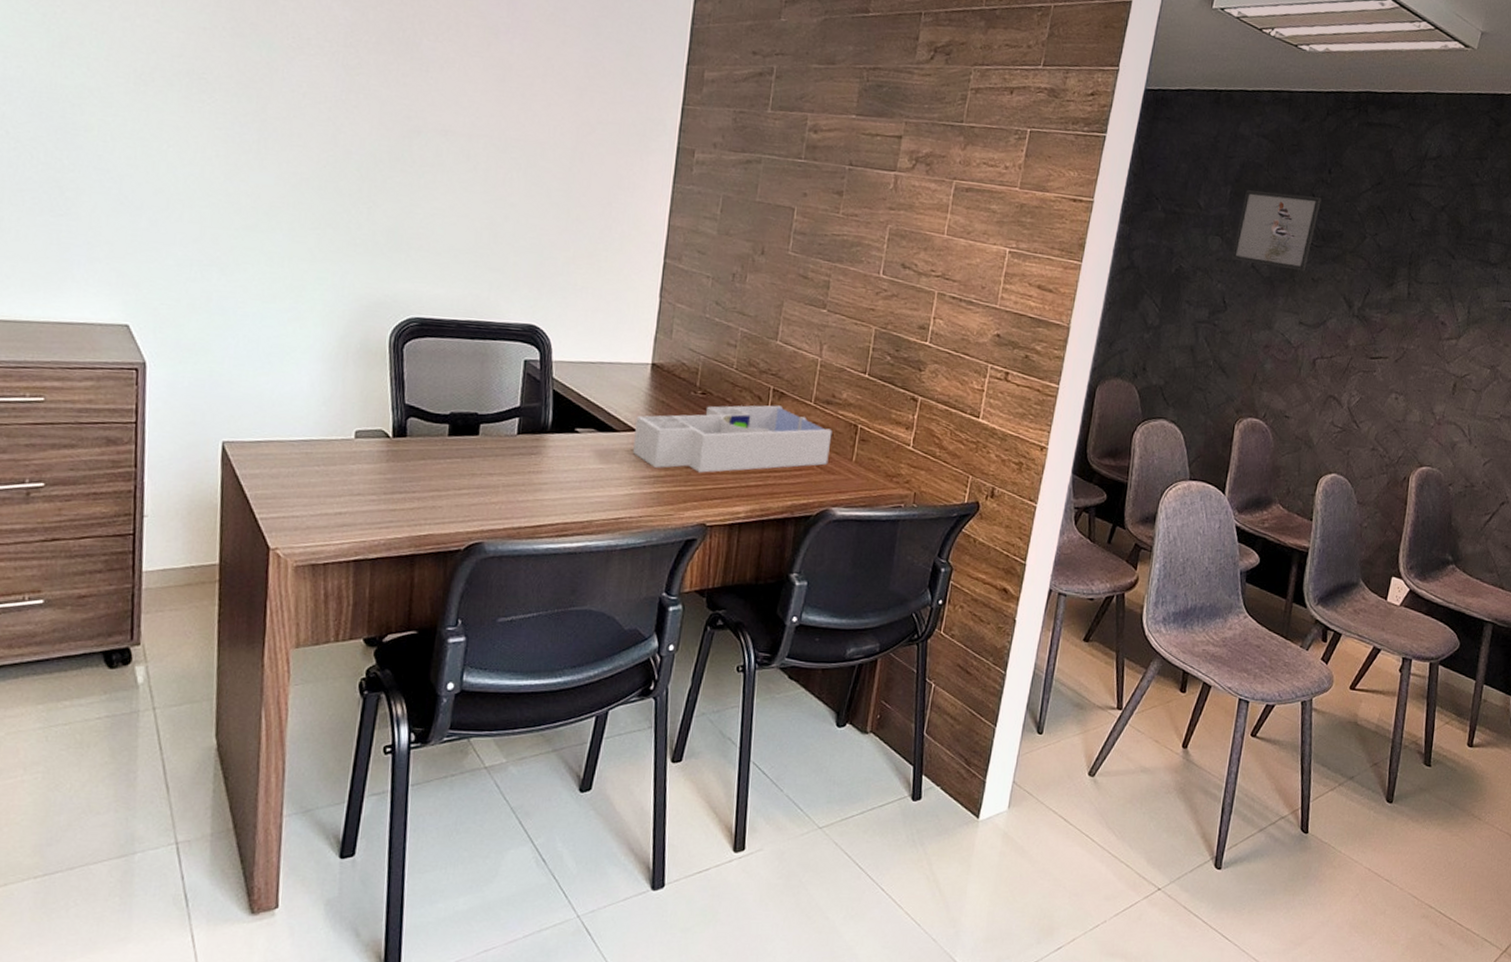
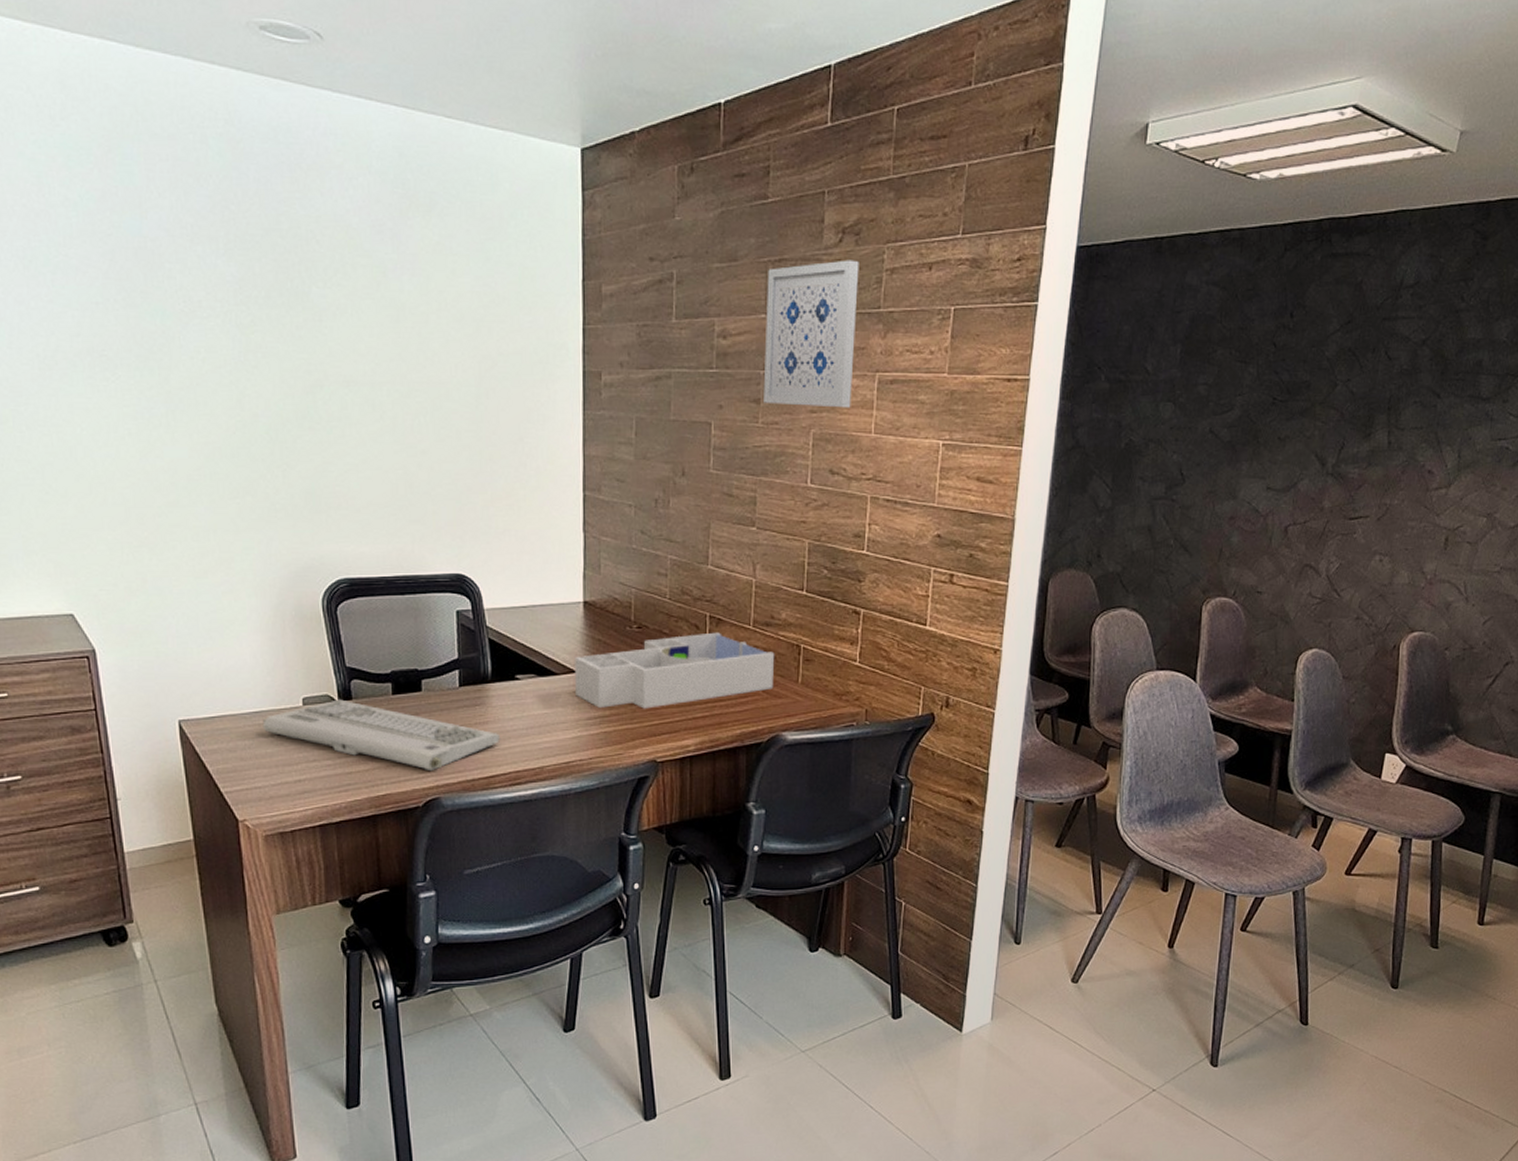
computer keyboard: none [309,435,553,516] -> present [262,699,501,772]
wall art: none [846,75,947,209] -> present [763,260,859,408]
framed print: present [1232,190,1322,271] -> none [1187,346,1284,430]

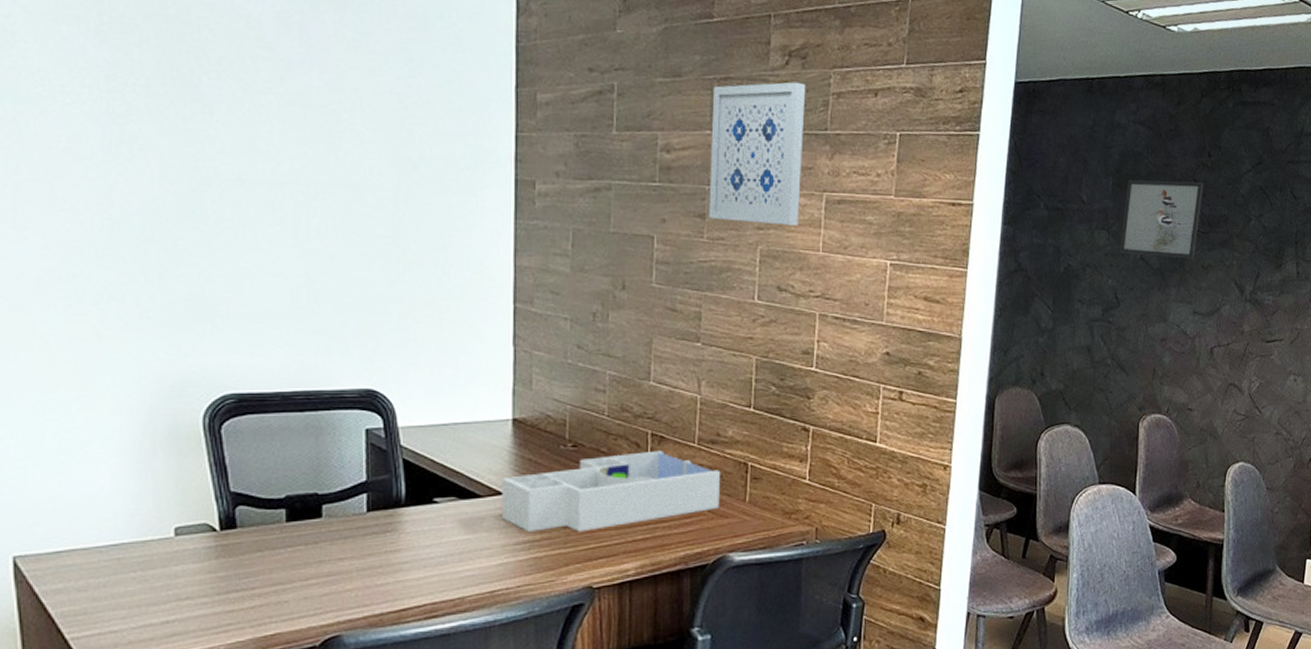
computer keyboard: present [262,699,501,772] -> none [122,528,415,607]
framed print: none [1187,346,1284,430] -> present [1120,180,1204,259]

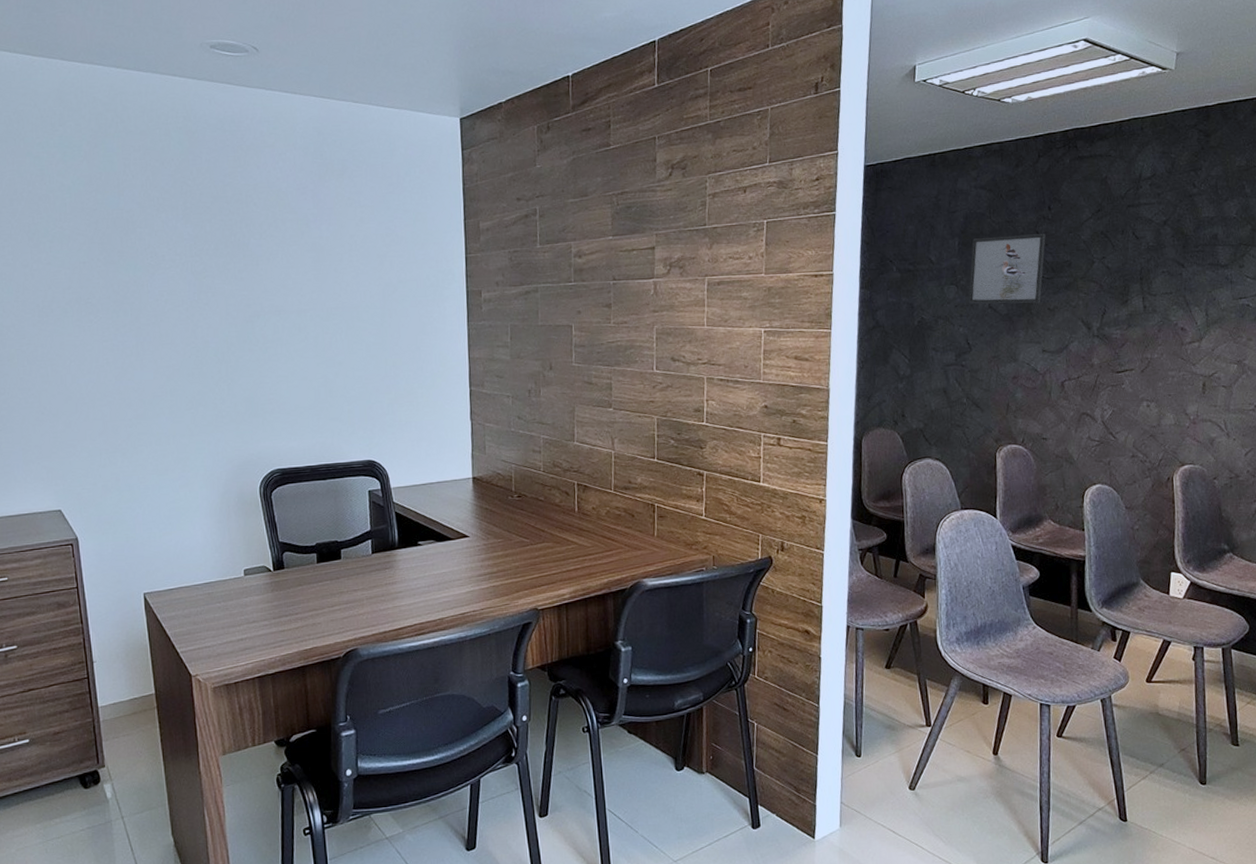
desk organizer: present [502,450,721,532] -> none [466,497,634,566]
wall art: present [709,82,806,226] -> none [612,189,687,308]

